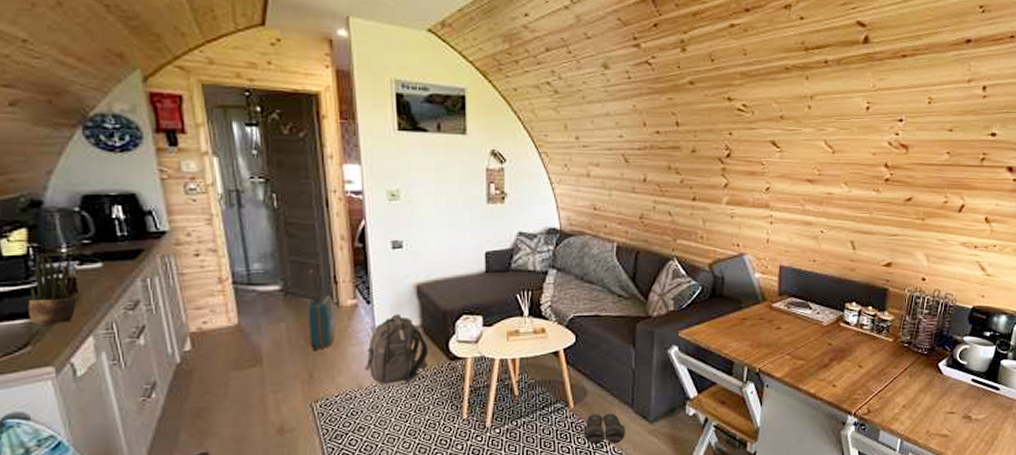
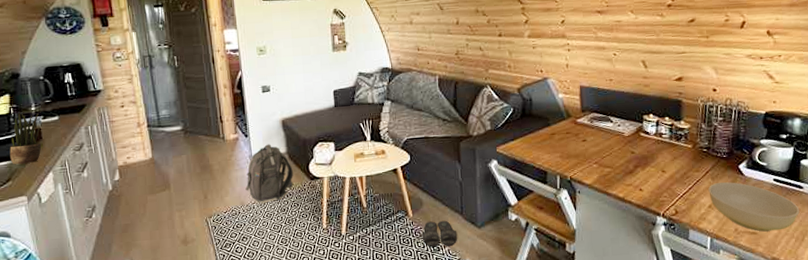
suitcase: present [306,268,336,352] -> none [199,112,223,177]
bowl: none [904,380,993,435] -> present [708,181,800,232]

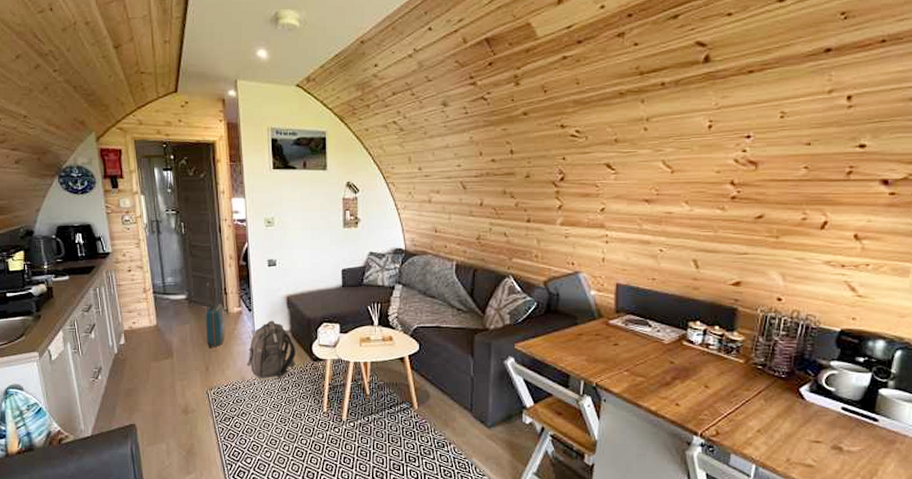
potted plant: present [10,112,42,165] -> none [23,269,53,321]
suitcase: none [199,112,223,177] -> present [204,282,226,349]
slippers: present [421,220,458,248] -> none [426,416,465,444]
bowl: present [708,181,800,232] -> none [759,404,871,466]

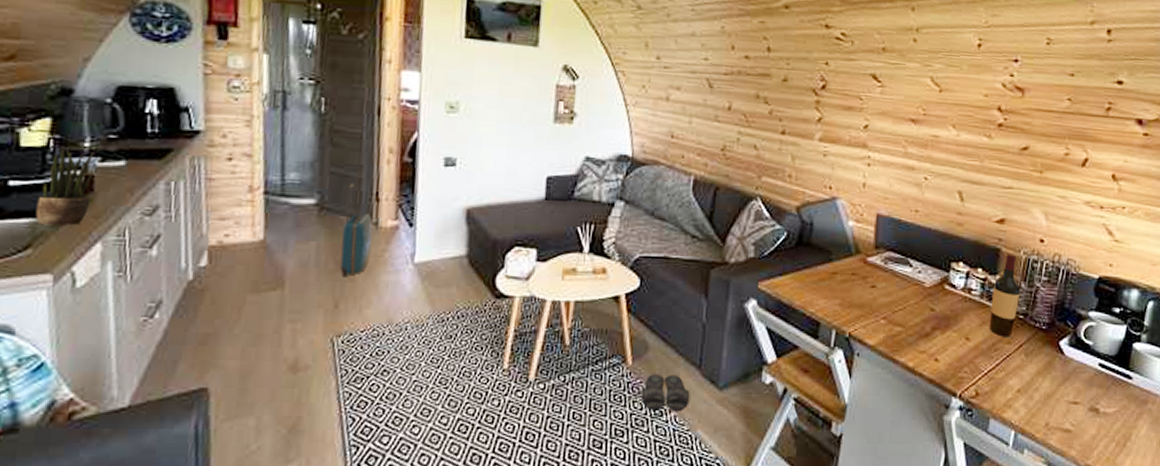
potted plant: none [23,269,53,321] -> present [35,147,95,226]
backpack: present [247,320,296,381] -> none [397,240,472,324]
slippers: none [426,416,465,444] -> present [640,374,690,411]
wine bottle: none [727,312,759,385] -> present [989,253,1021,337]

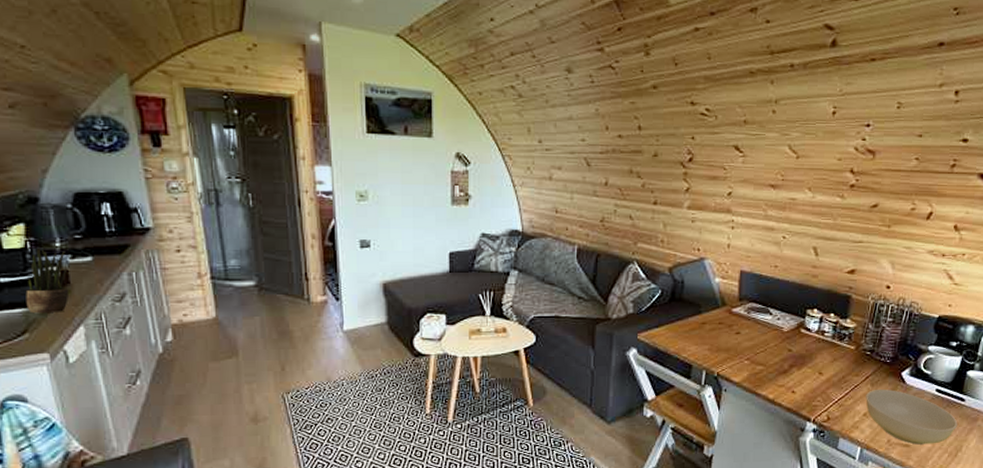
suitcase: present [340,182,373,277] -> none [279,265,307,345]
slippers: present [640,374,690,411] -> none [542,412,583,442]
wine bottle: present [989,253,1021,337] -> none [839,300,868,371]
bowl: none [1019,360,1125,430] -> present [865,388,958,445]

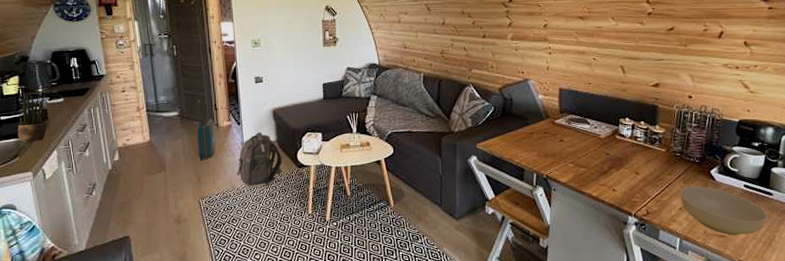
suitcase: none [279,265,307,345] -> present [195,99,216,161]
backpack: none [333,311,393,381] -> present [236,132,282,188]

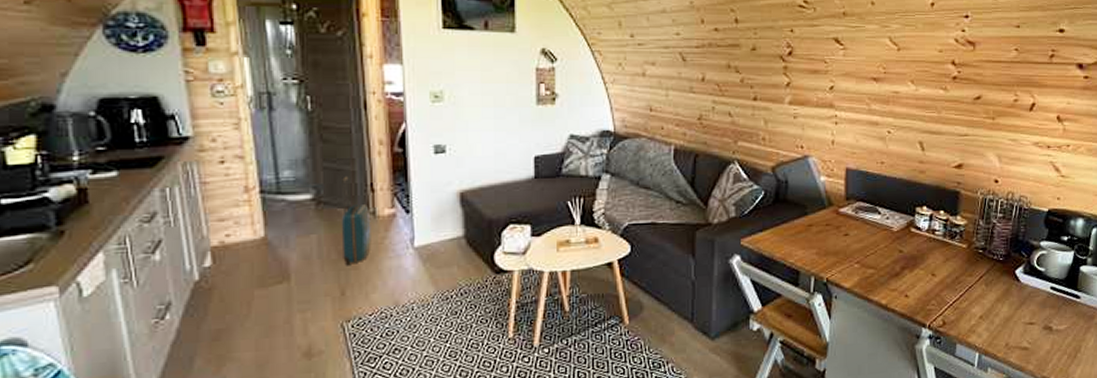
potted plant: present [17,93,47,142] -> none [32,162,87,240]
backpack: present [236,132,282,188] -> none [402,224,471,304]
bowl: present [680,185,768,235] -> none [981,288,1075,347]

